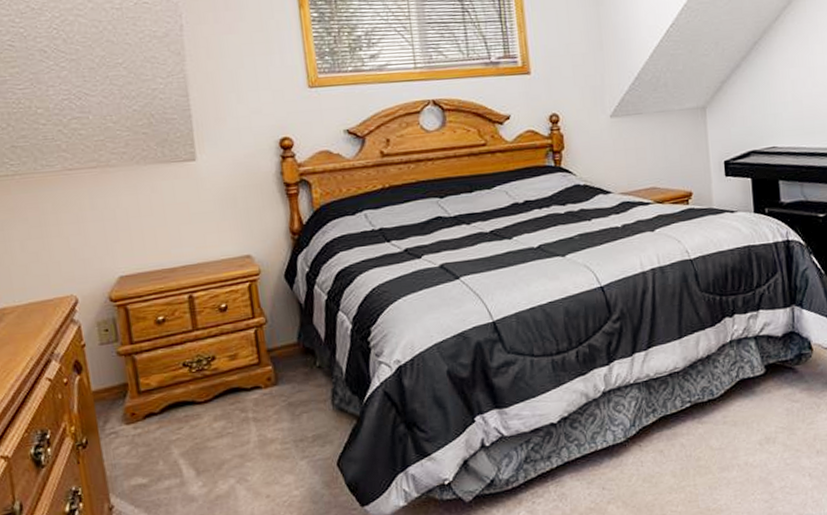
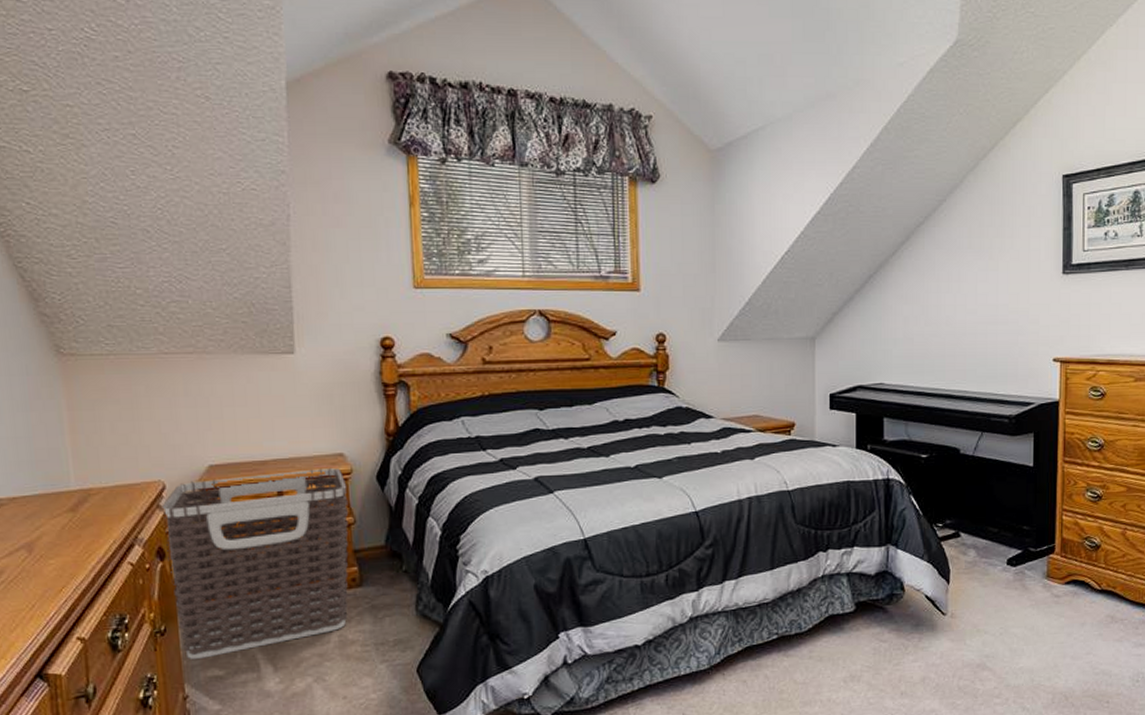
clothes hamper: none [74,269,266,470] -> present [160,467,349,659]

